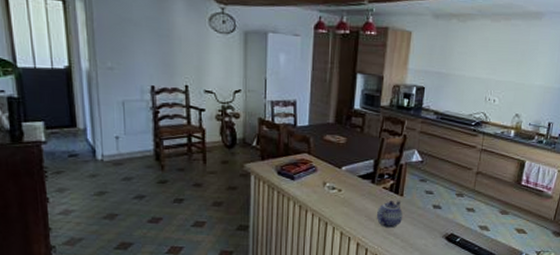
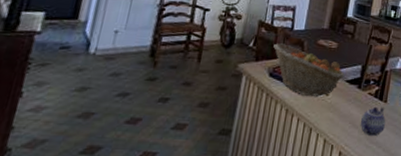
fruit basket: none [278,141,357,192] -> present [273,43,345,97]

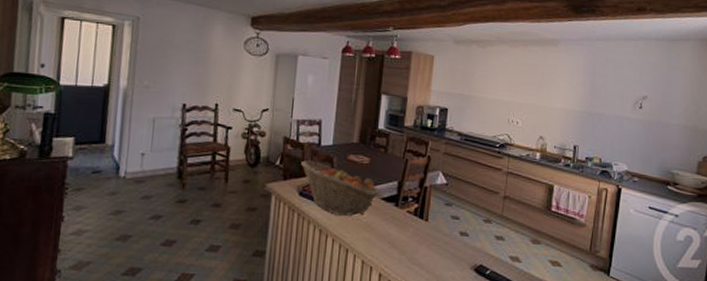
teapot: present [361,106,386,137] -> none [401,225,428,258]

